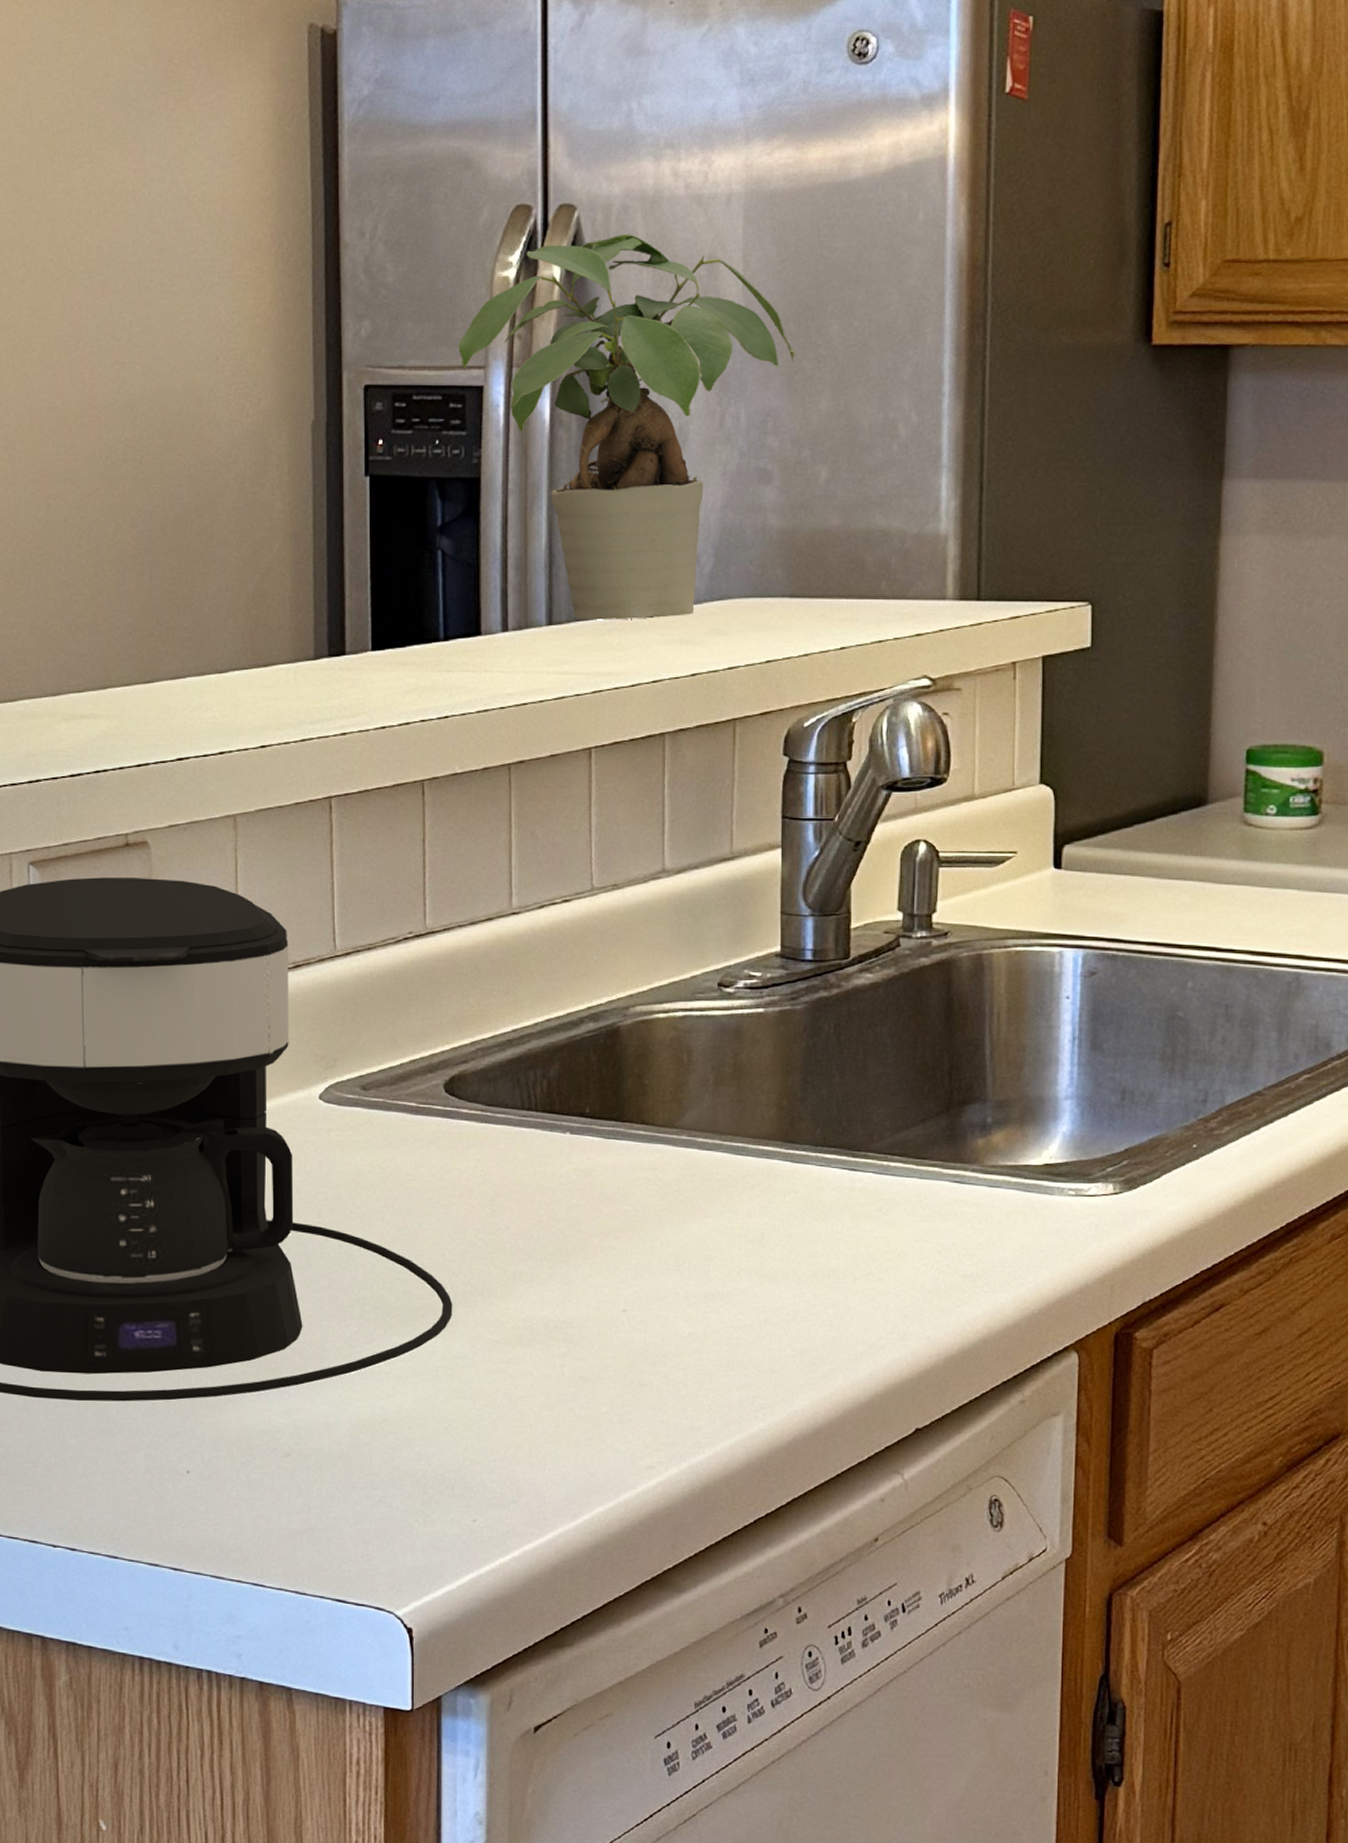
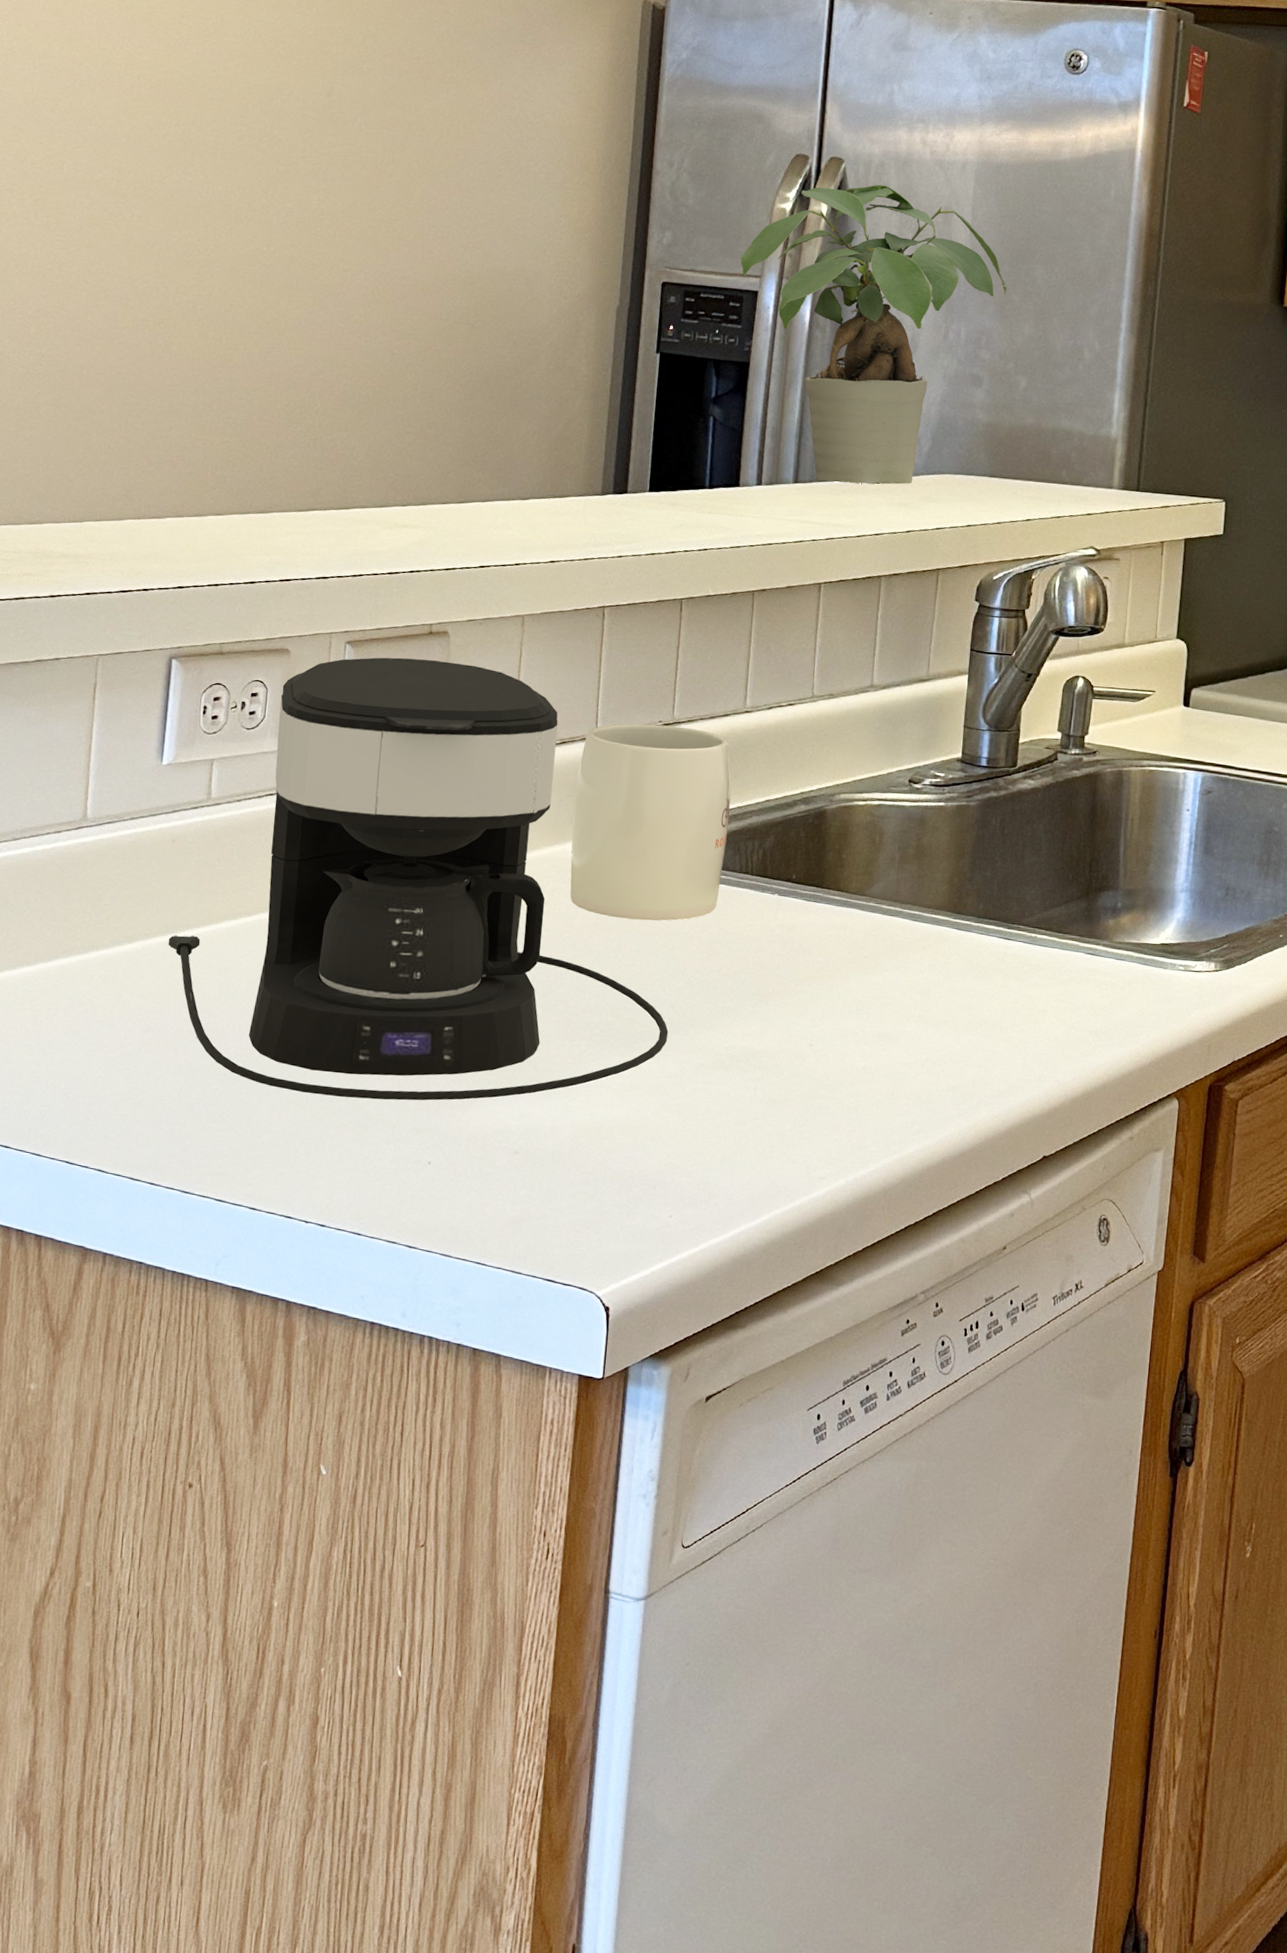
mug: none [316,936,504,1174] -> present [570,723,731,921]

